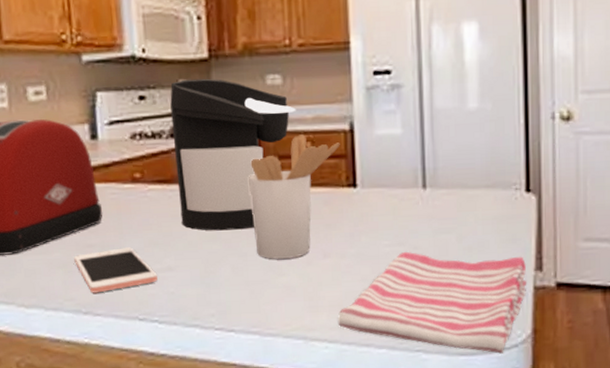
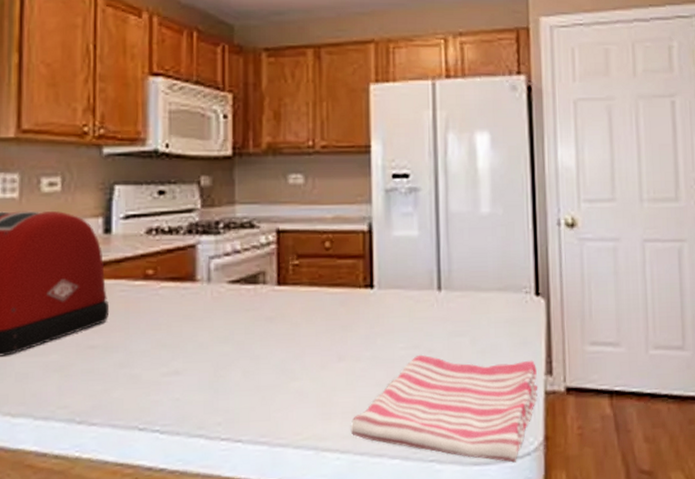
cell phone: present [74,247,158,293] -> none [73,349,162,400]
coffee maker: present [170,78,296,231] -> none [190,175,316,332]
utensil holder: present [248,134,340,259] -> none [265,234,359,362]

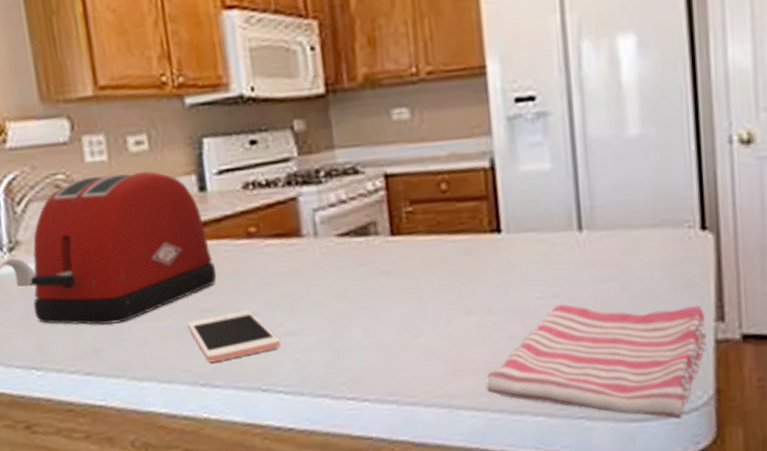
cell phone: none [73,349,162,400] -> present [187,310,280,363]

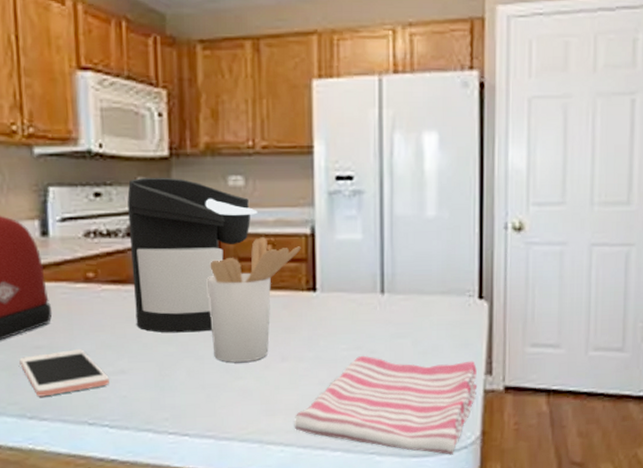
coffee maker: none [284,116,428,289] -> present [127,177,258,333]
utensil holder: none [376,175,480,318] -> present [206,237,301,362]

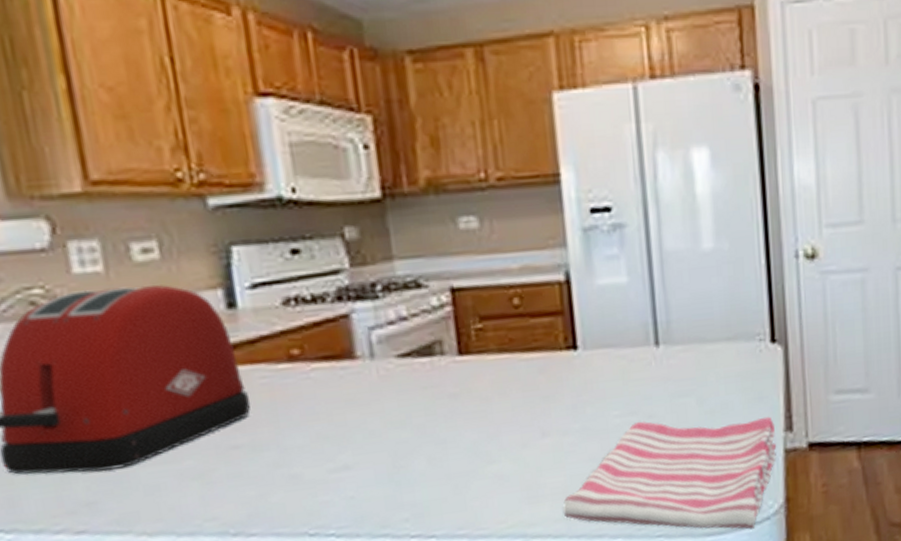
cell phone: present [19,349,109,397] -> none [213,444,331,508]
coffee maker: present [127,177,258,333] -> none [333,224,498,416]
utensil holder: present [206,237,301,362] -> none [441,289,555,445]

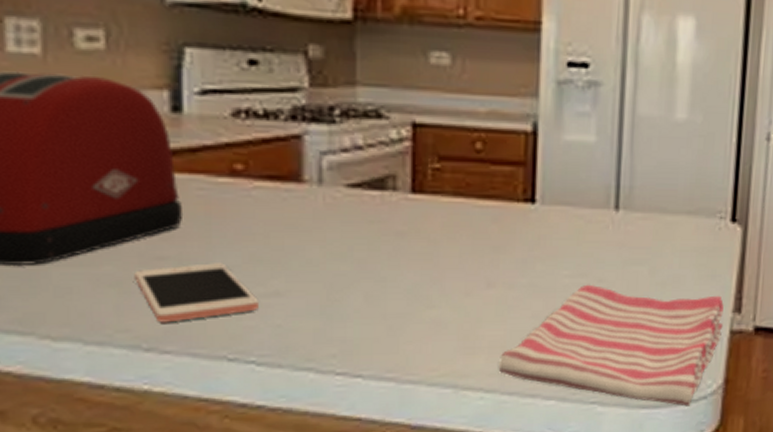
cell phone: none [213,444,331,508] -> present [134,263,259,323]

